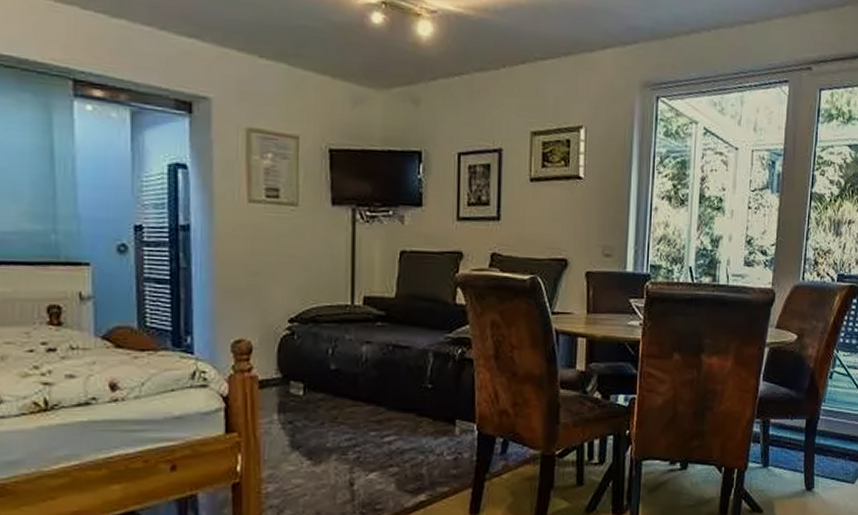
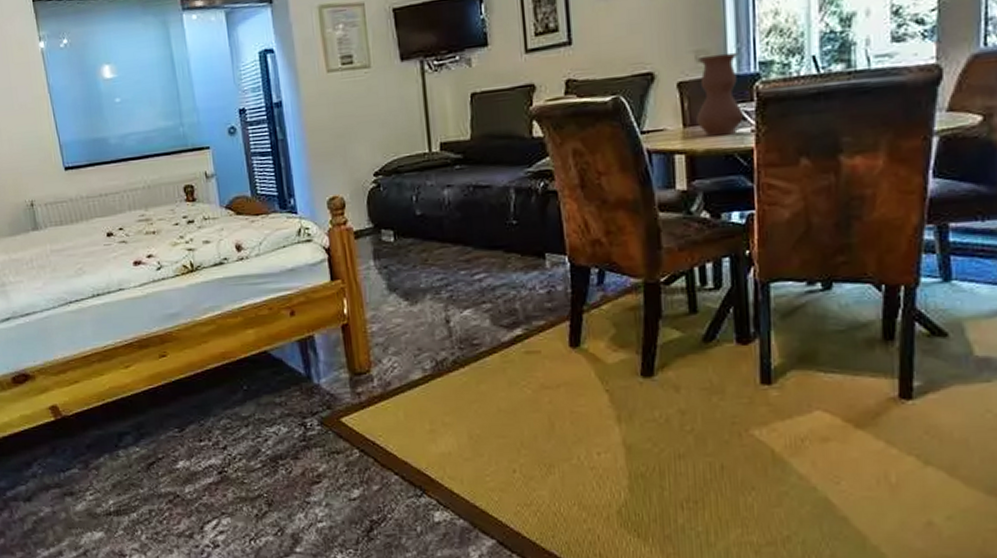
vase: none [598,252,636,325] -> present [696,52,744,137]

